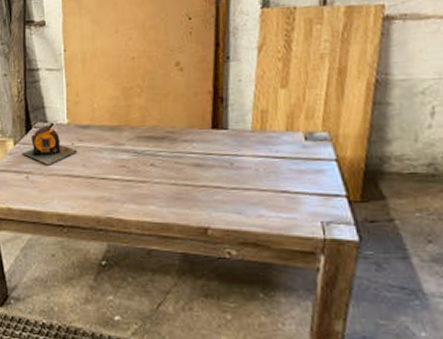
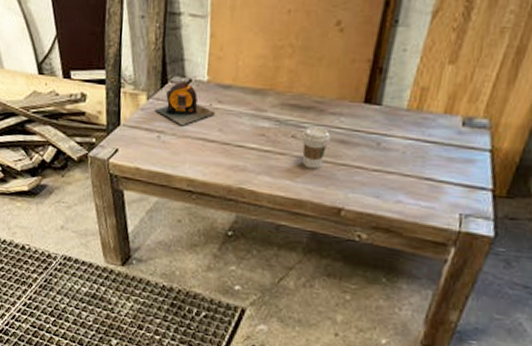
coffee cup: none [160,153,187,193] -> present [302,126,331,169]

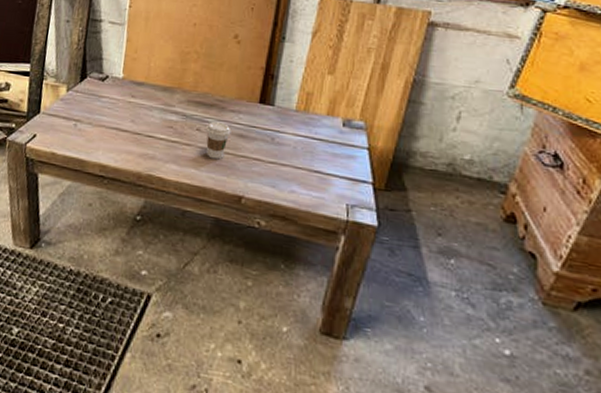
tape measure: present [155,82,216,126] -> none [73,77,129,116]

